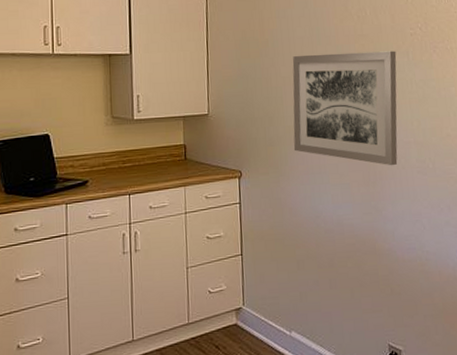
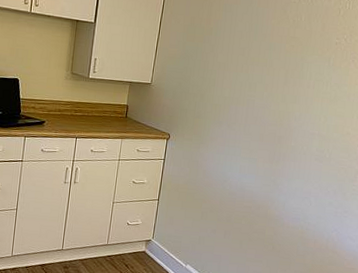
wall art: present [292,50,398,166] -> none [216,46,320,151]

